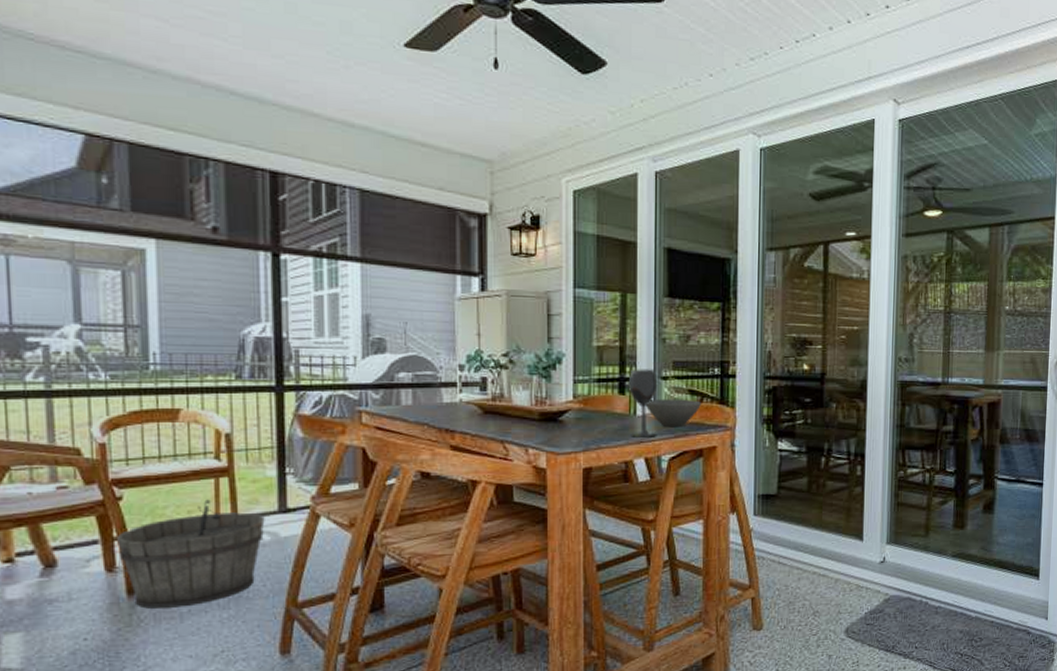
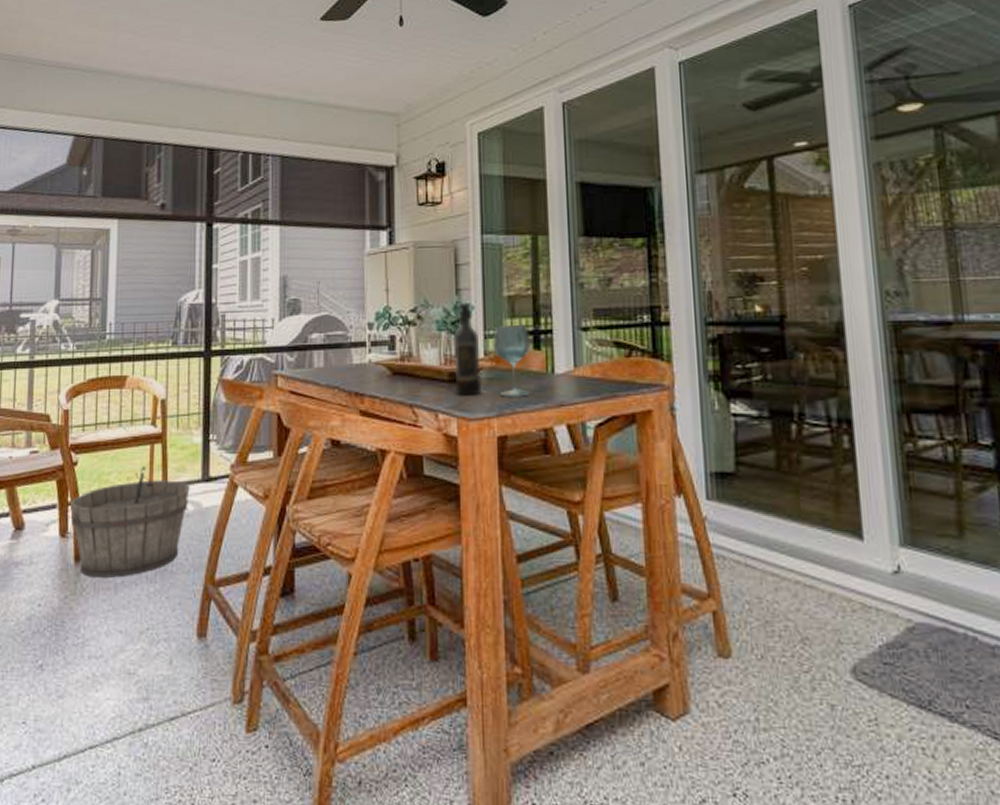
wine bottle: none [544,350,571,433] -> present [453,303,483,396]
wine glass: none [581,372,616,435] -> present [493,325,531,397]
wine glass: present [629,369,658,437] -> none [545,319,580,400]
bowl: present [646,399,701,428] -> none [565,353,630,388]

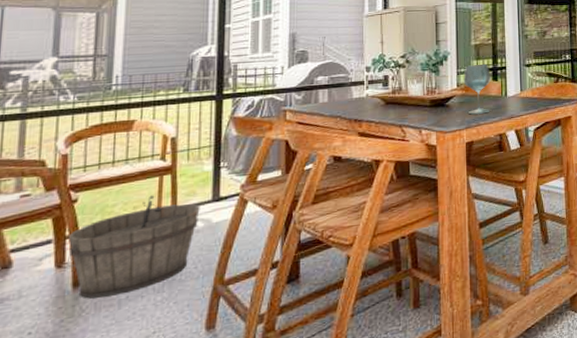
wine bottle: present [453,303,483,396] -> none [434,50,456,116]

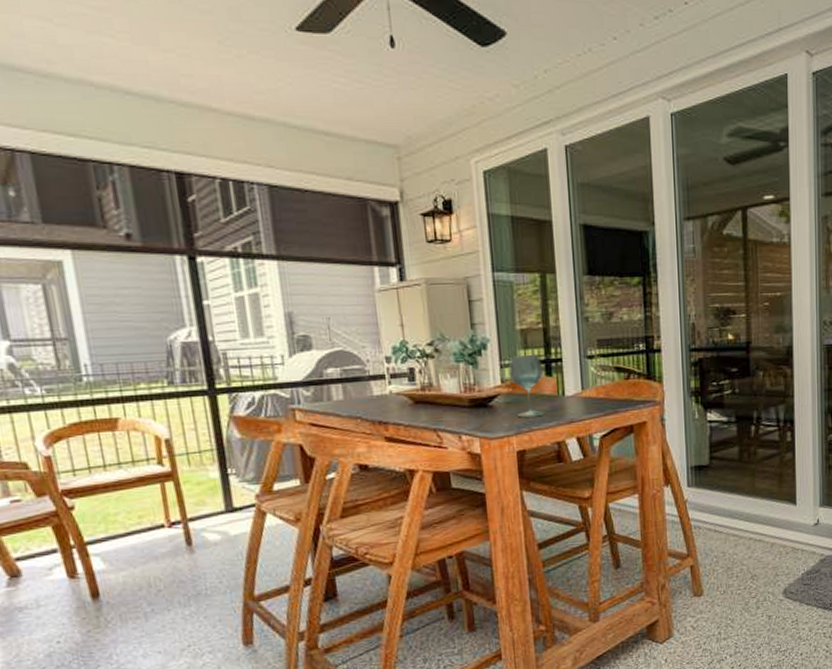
wooden bucket: present [66,195,200,299] -> none [74,504,215,611]

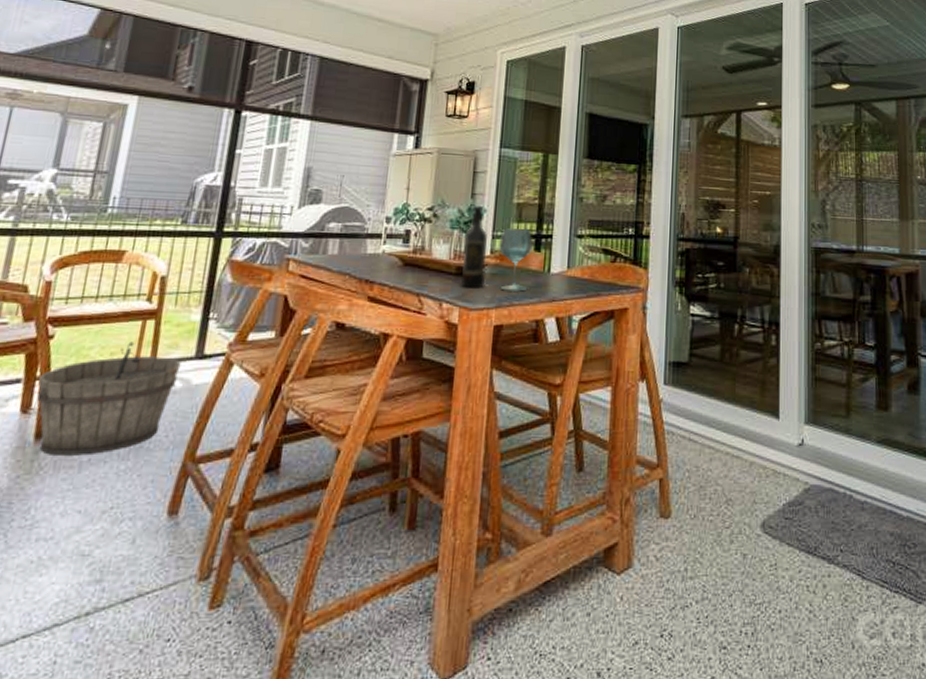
wooden bucket: none [74,504,215,611] -> present [31,341,181,456]
wine bottle: none [471,336,502,419] -> present [460,206,488,288]

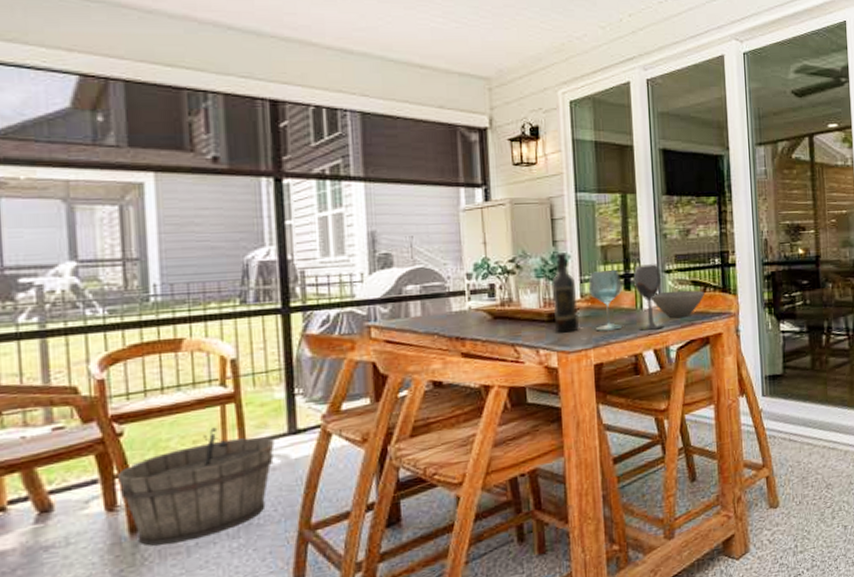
wine glass: none [543,226,573,296] -> present [634,264,664,331]
bowl: none [560,257,614,287] -> present [652,290,704,319]

